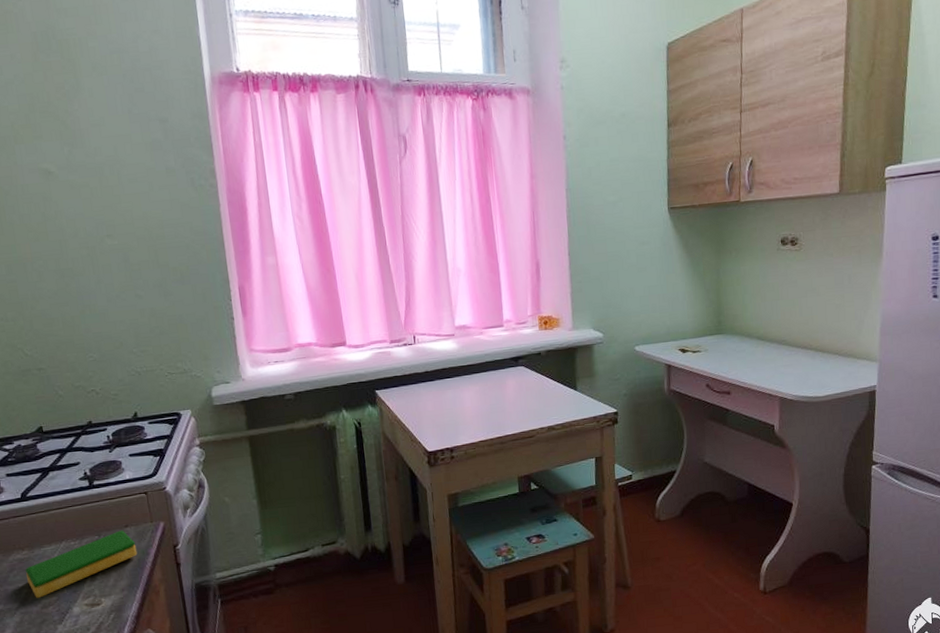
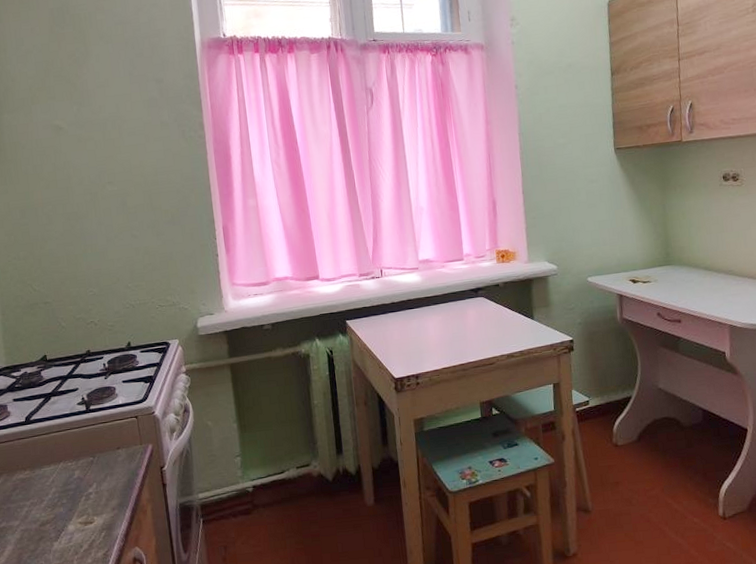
dish sponge: present [25,530,138,598] -> none [27,452,128,516]

